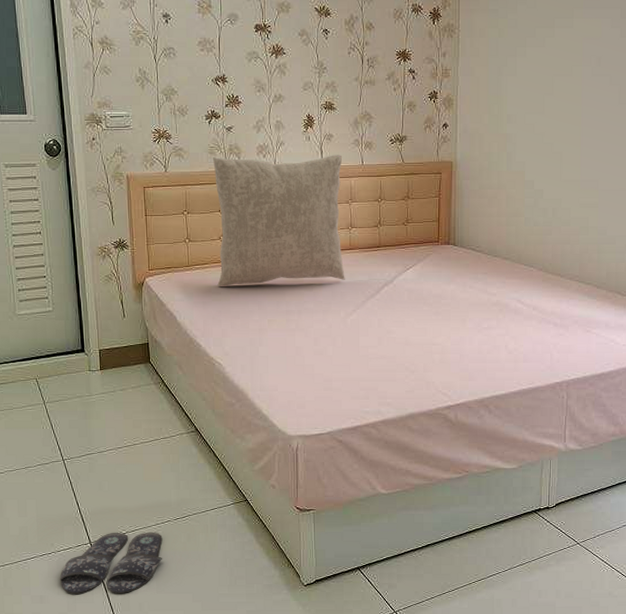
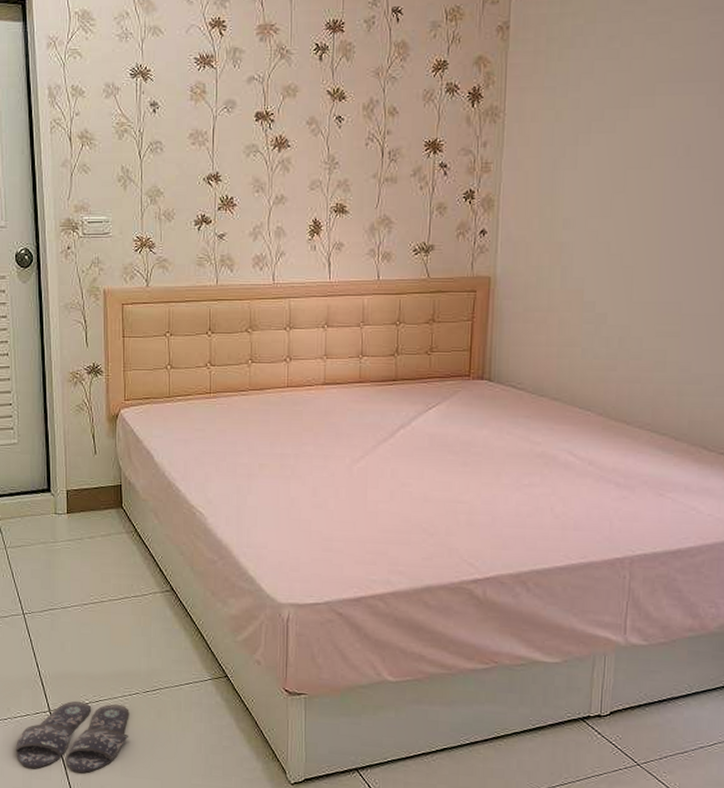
pillow: present [213,155,345,286] -> none [201,267,353,422]

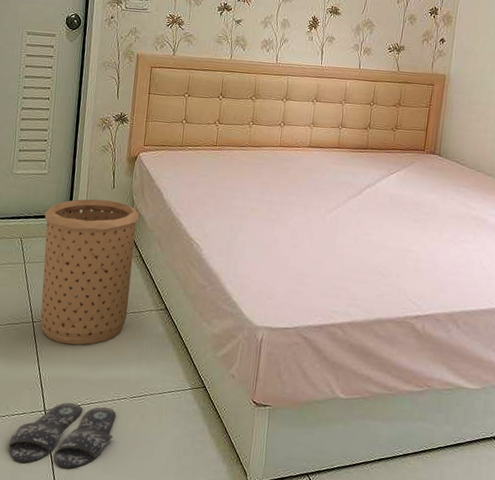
laundry basket: none [20,468,129,637] -> present [40,199,140,345]

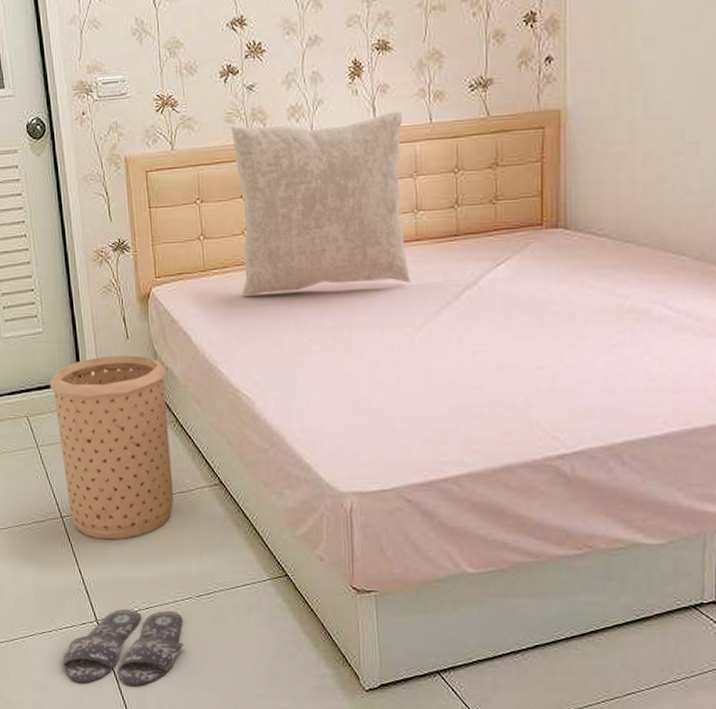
pillow: none [206,46,341,177] -> present [231,111,411,296]

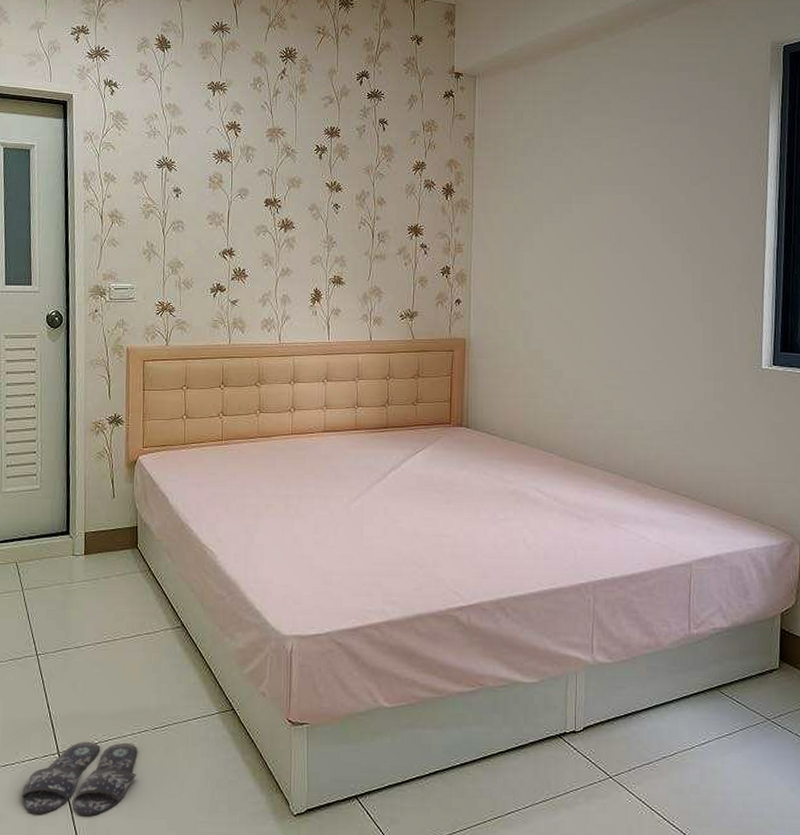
laundry basket: present [49,355,174,540] -> none [40,511,145,676]
pillow: present [231,111,411,296] -> none [213,330,350,467]

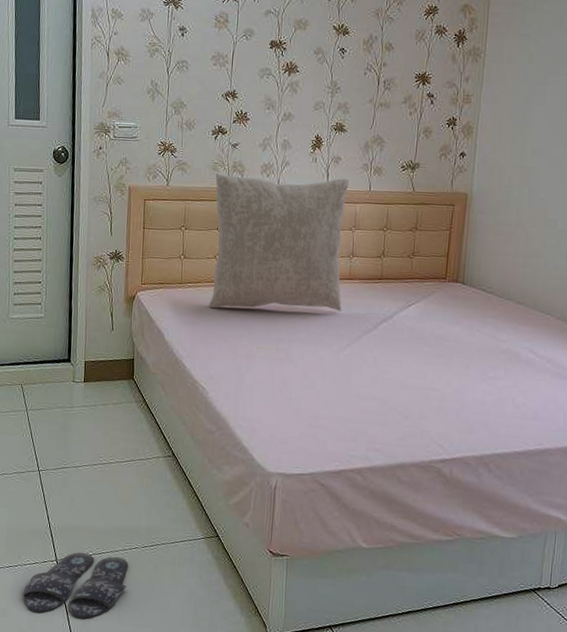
pillow: none [213,330,350,467] -> present [208,174,349,312]

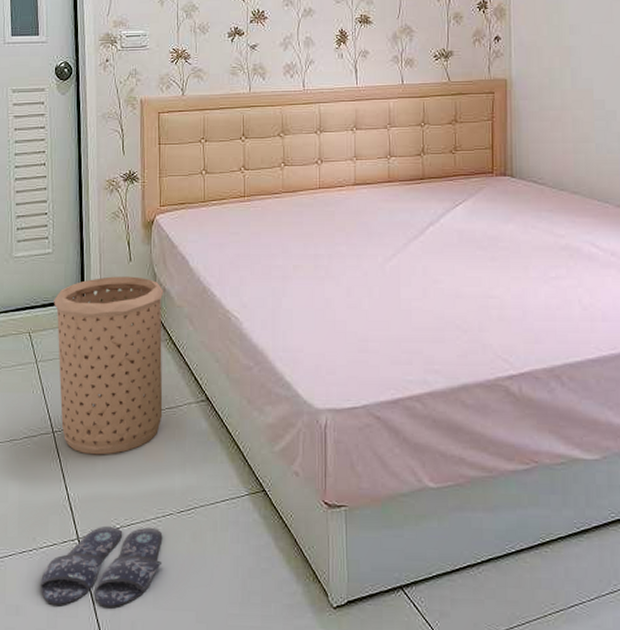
laundry basket: none [43,342,141,494] -> present [54,276,164,455]
pillow: present [208,174,349,312] -> none [235,73,383,225]

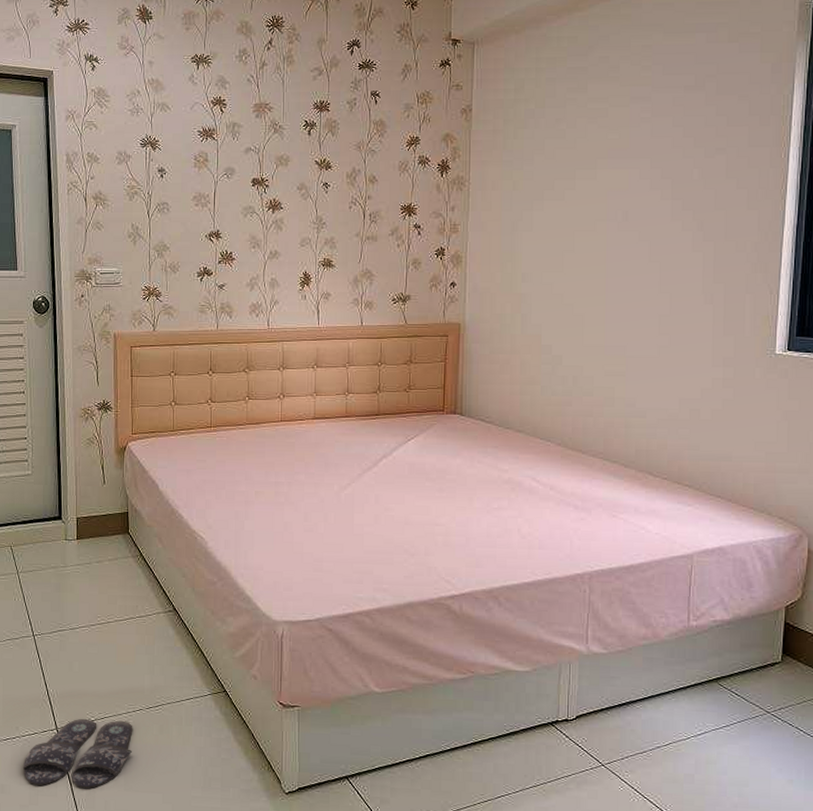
laundry basket: present [54,276,164,455] -> none [33,497,135,657]

